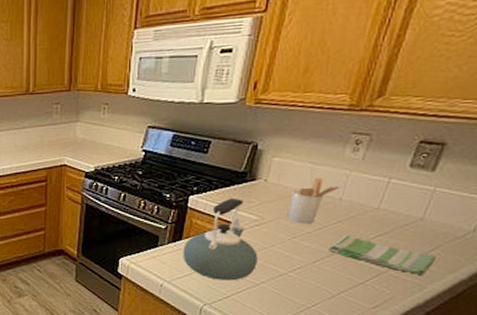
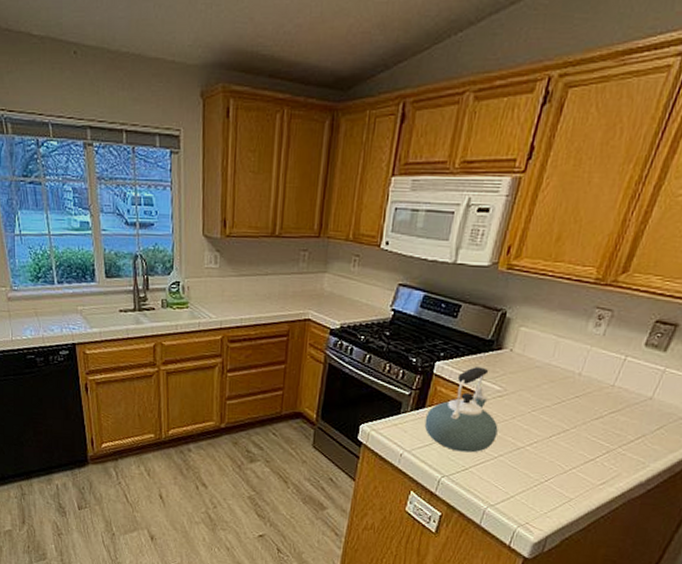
utensil holder: present [288,177,341,225] -> none [530,350,581,399]
dish towel: present [329,234,436,276] -> none [565,410,660,455]

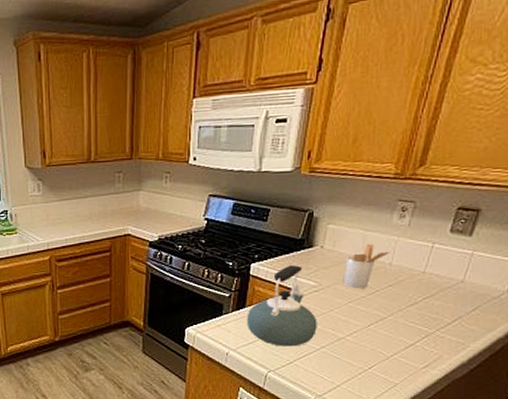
utensil holder: none [530,350,581,399] -> present [344,243,390,289]

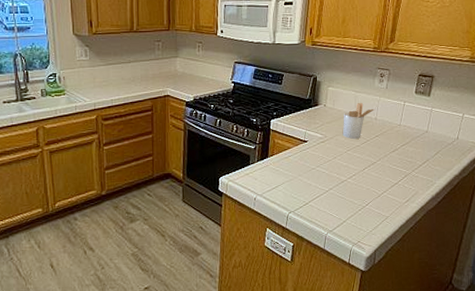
kettle: present [246,265,317,347] -> none [269,121,325,190]

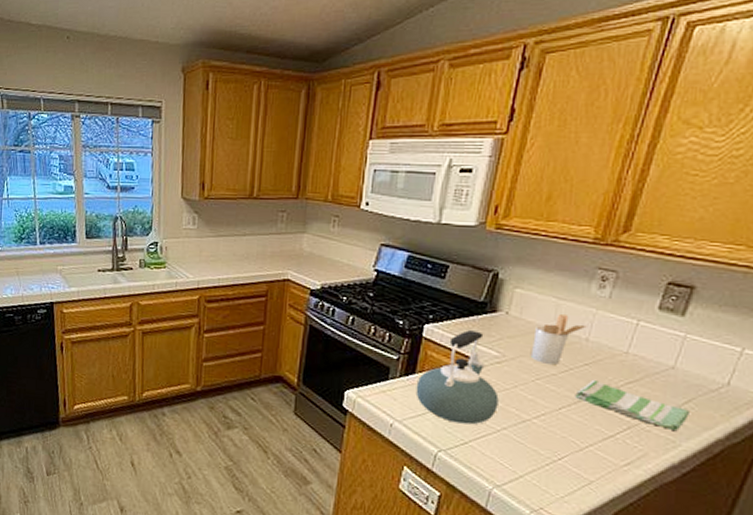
kettle: none [269,121,325,190] -> present [416,330,499,425]
dish towel: none [373,146,438,175] -> present [576,379,689,432]

